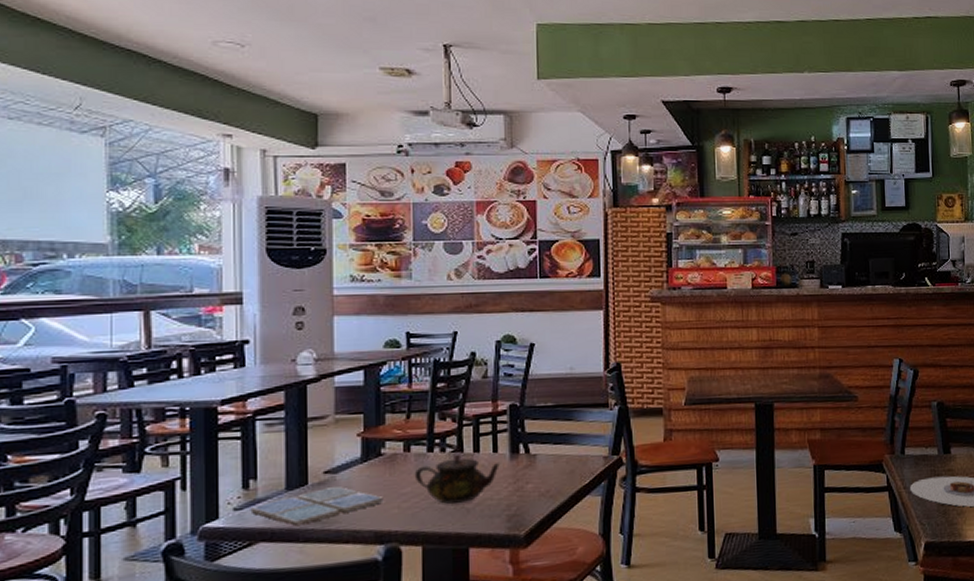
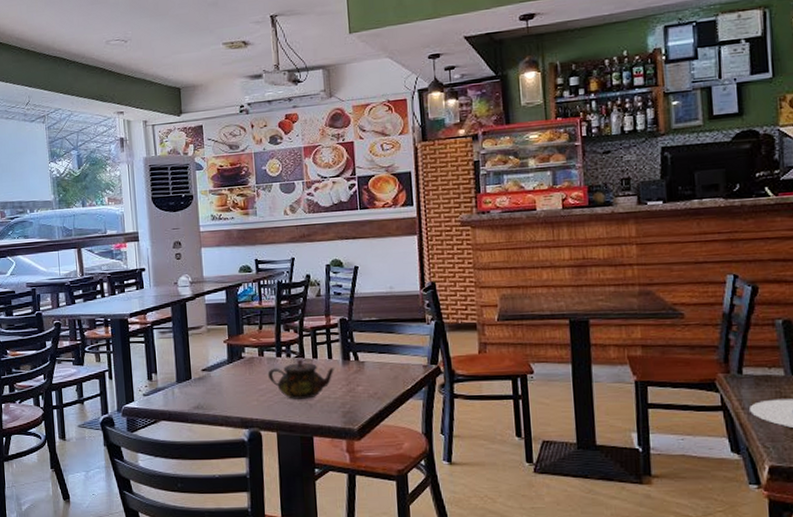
drink coaster: present [250,485,384,525] -> none [154,381,246,410]

